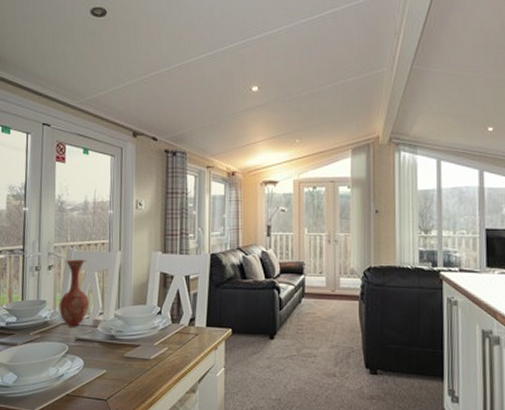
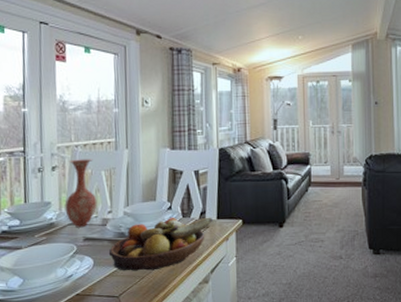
fruit bowl: none [99,322,202,376] -> present [109,217,212,271]

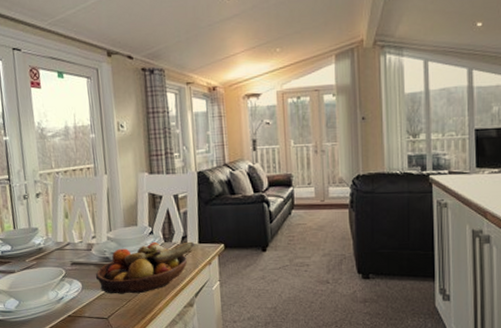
vase: present [65,159,97,228] -> none [51,185,81,253]

